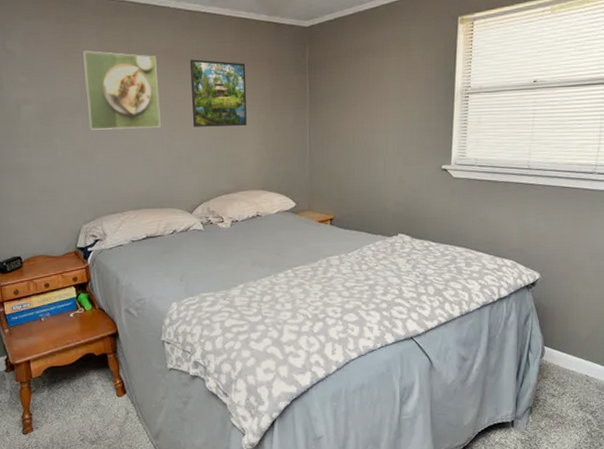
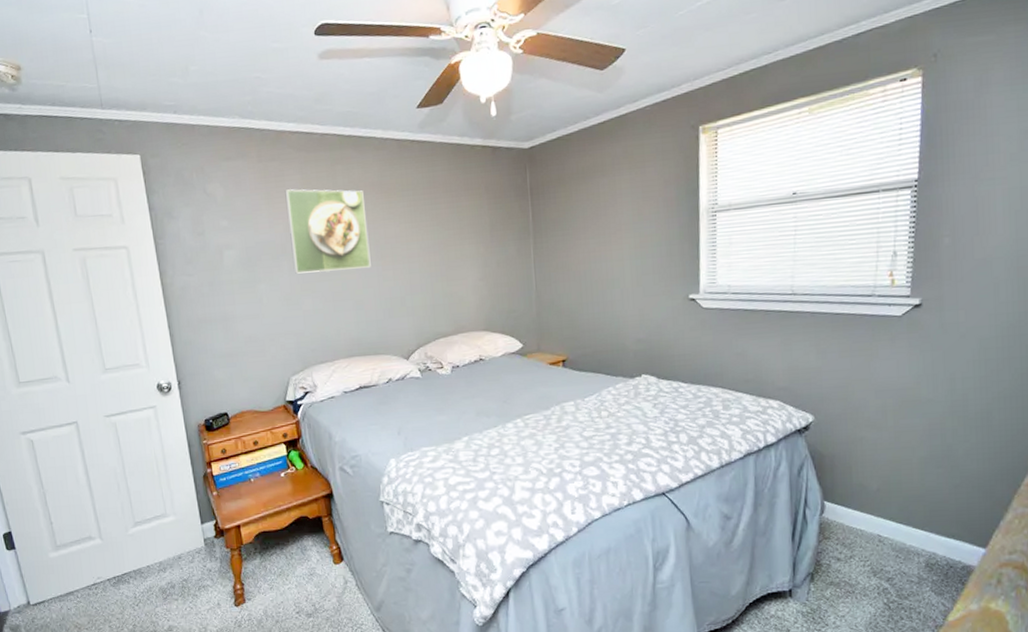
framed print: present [189,59,247,127] -> none [399,191,465,265]

